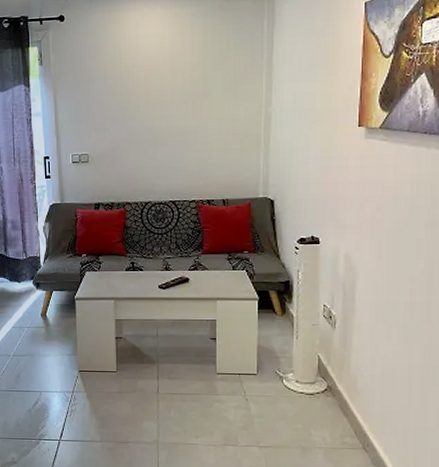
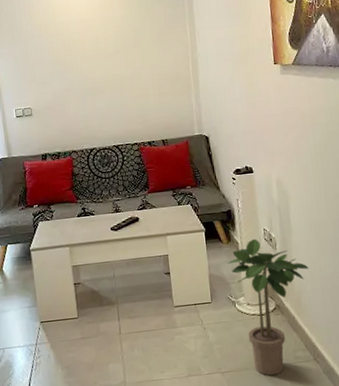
potted plant: none [279,314,370,458] -> present [227,238,309,376]

